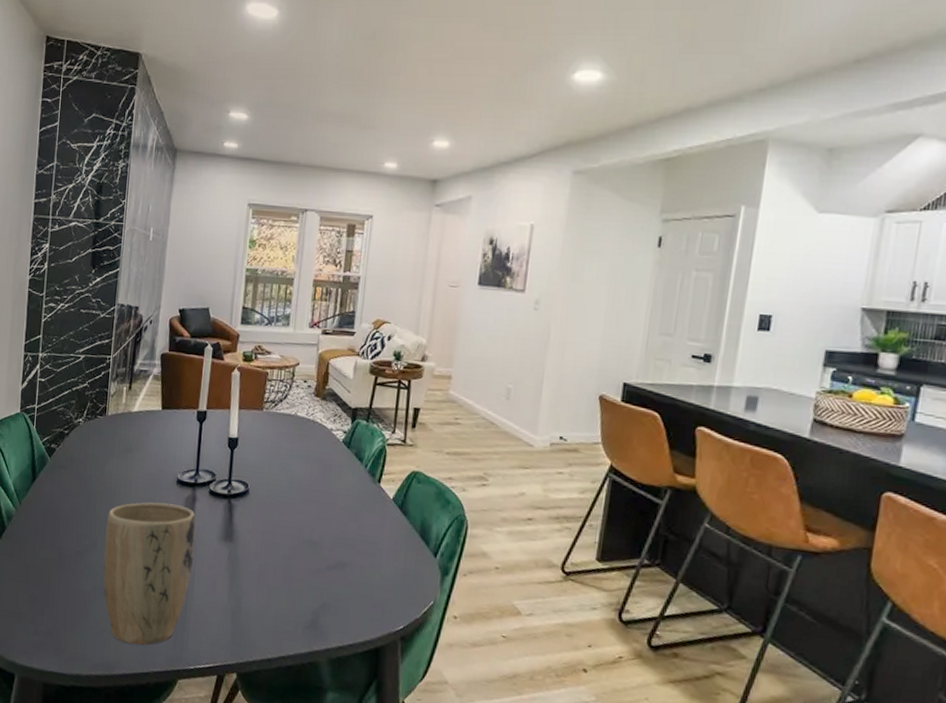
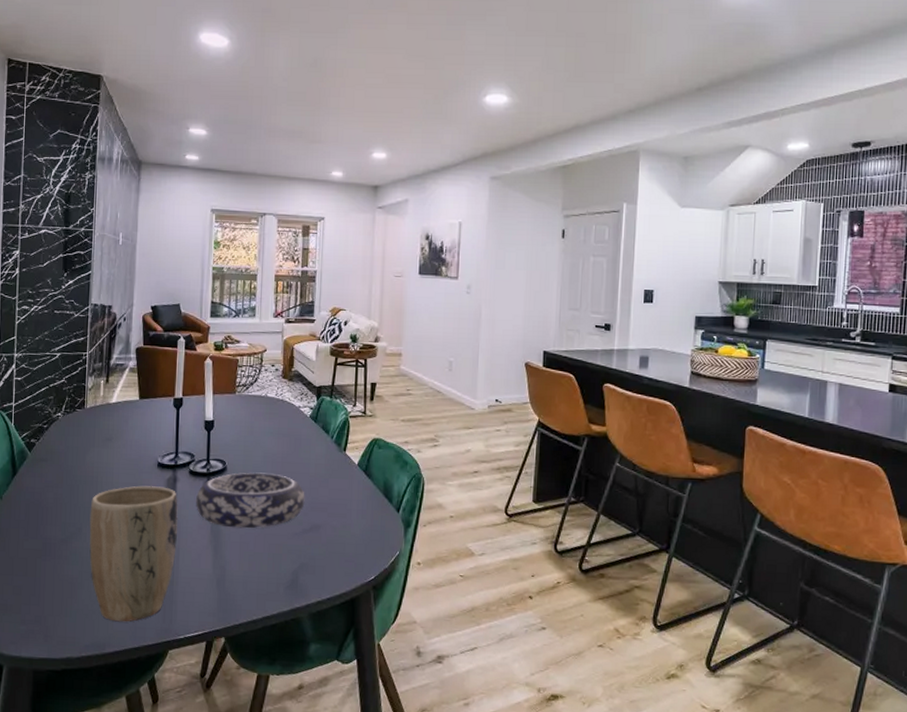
decorative bowl: none [214,497,332,560] -> present [196,472,305,529]

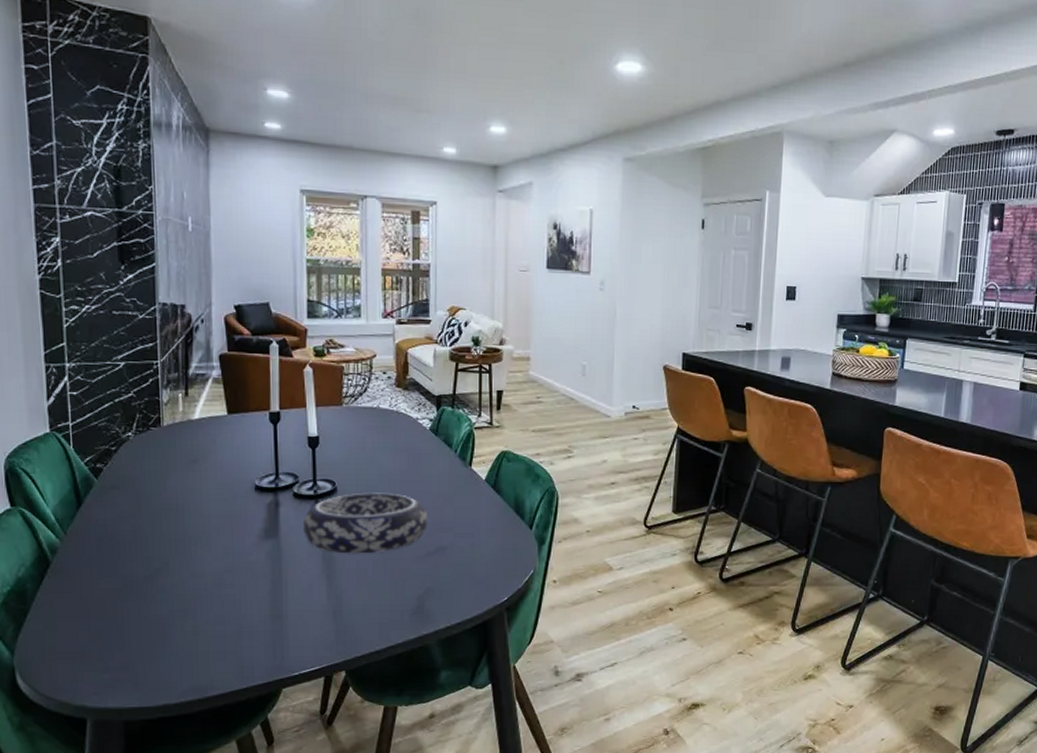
plant pot: present [89,485,178,622] -> none [177,512,284,663]

